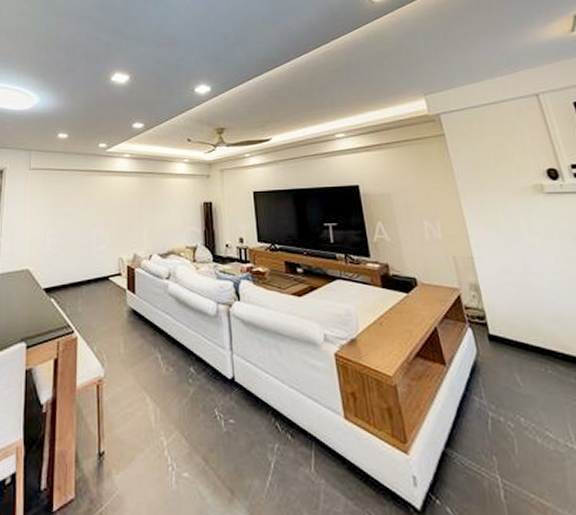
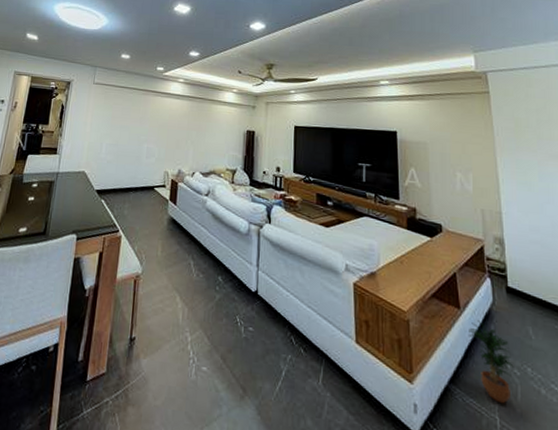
potted plant: none [457,375,508,461] -> present [469,320,514,404]

